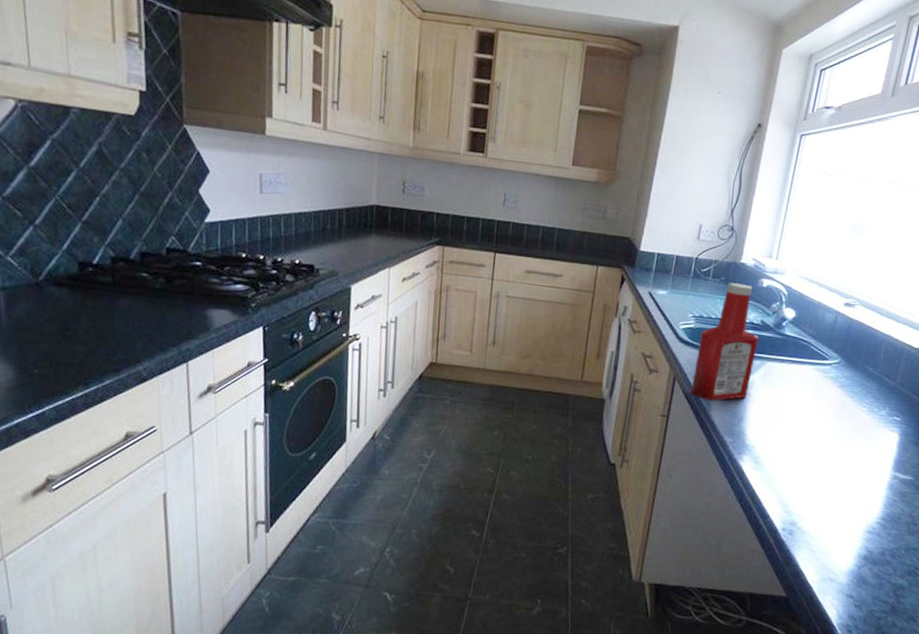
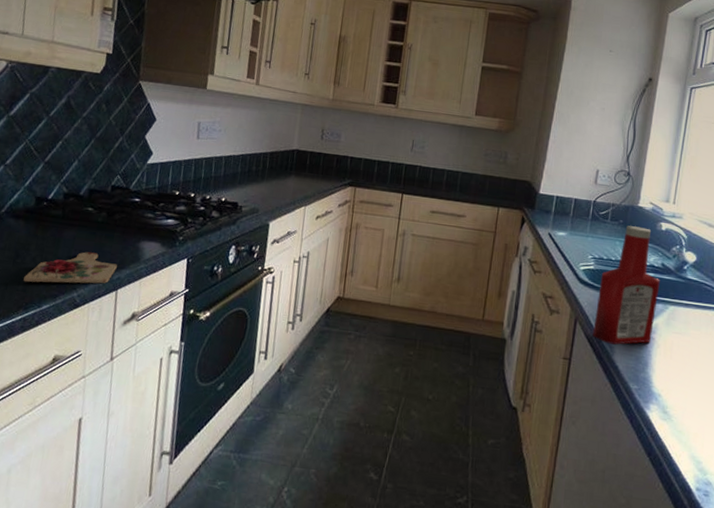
cutting board: none [78,322,184,357] -> present [23,252,117,284]

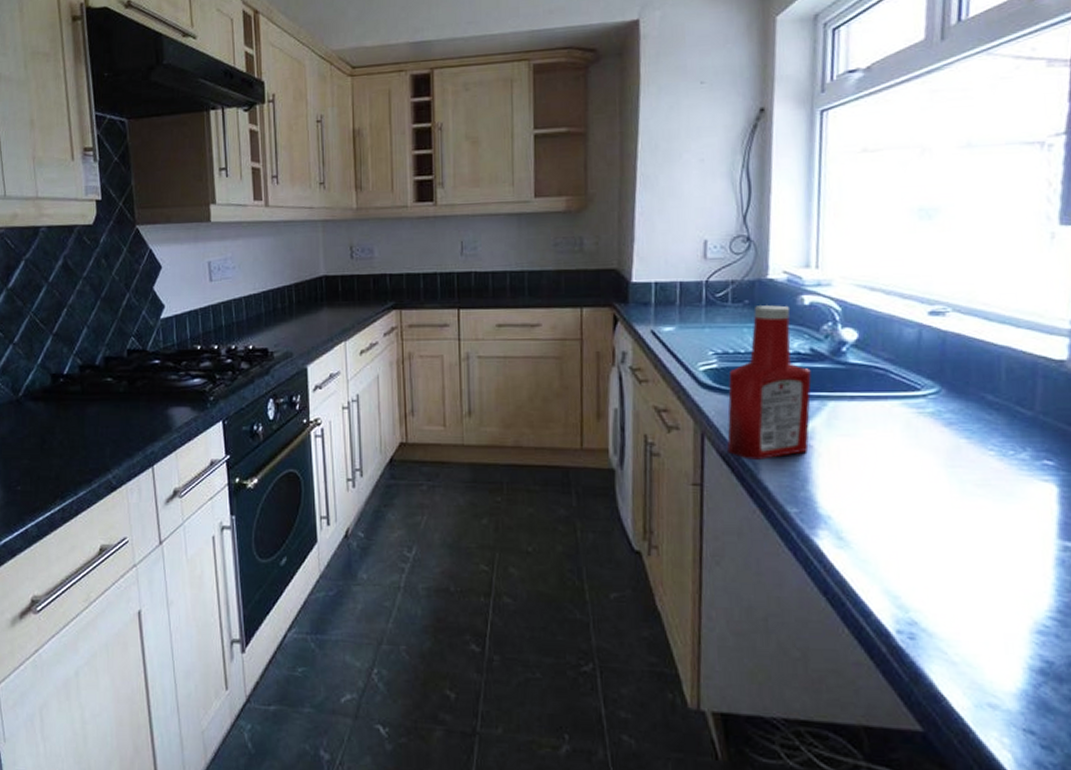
cutting board: present [23,252,117,284] -> none [55,427,148,469]

